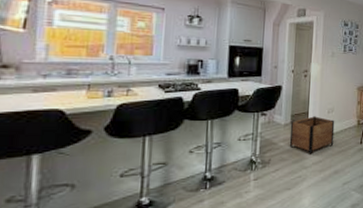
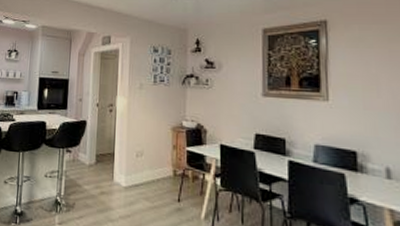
planter: present [289,116,335,154] -> none [94,158,145,205]

